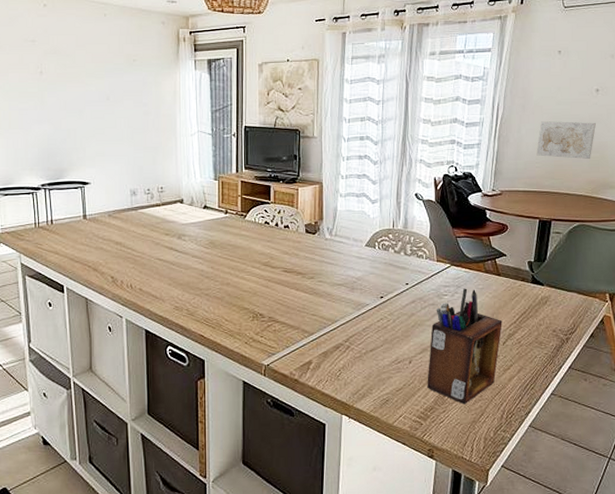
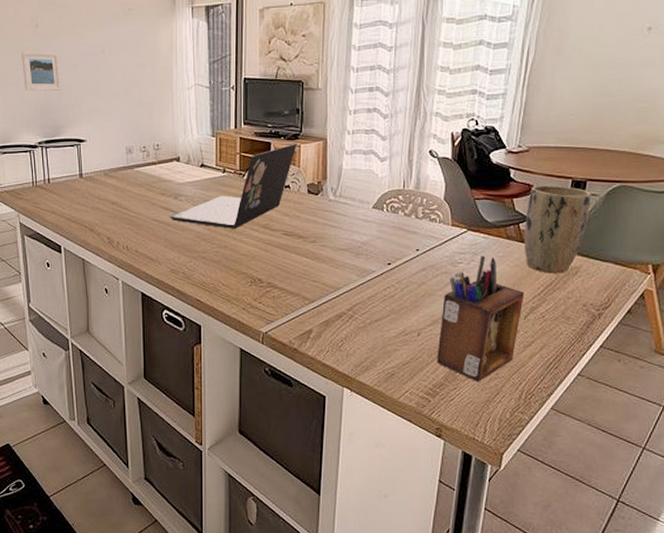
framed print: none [24,98,65,135] -> present [21,52,61,91]
laptop: none [173,186,295,267] -> present [169,142,297,229]
plant pot: none [500,224,556,303] -> present [525,185,592,274]
wall art: present [536,121,596,160] -> none [572,66,646,111]

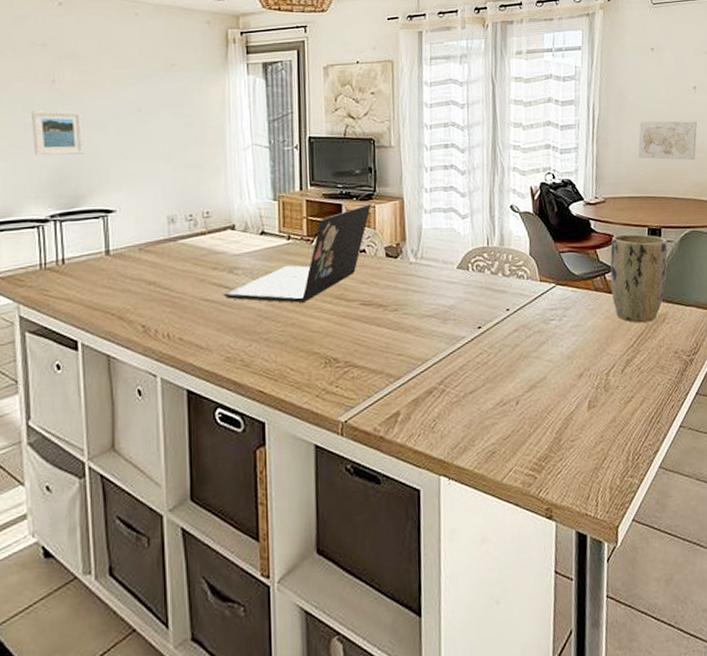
desk organizer: present [437,256,524,383] -> none [538,310,619,449]
wall art: none [572,66,646,111] -> present [638,121,697,161]

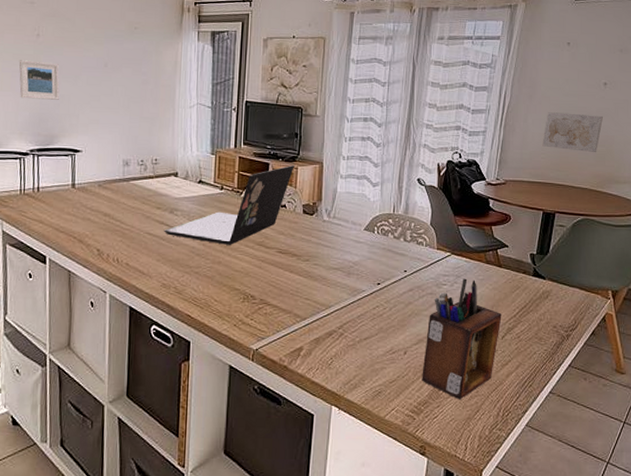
desk organizer: none [538,310,619,449] -> present [422,278,502,400]
plant pot: present [610,233,668,323] -> none [502,215,560,297]

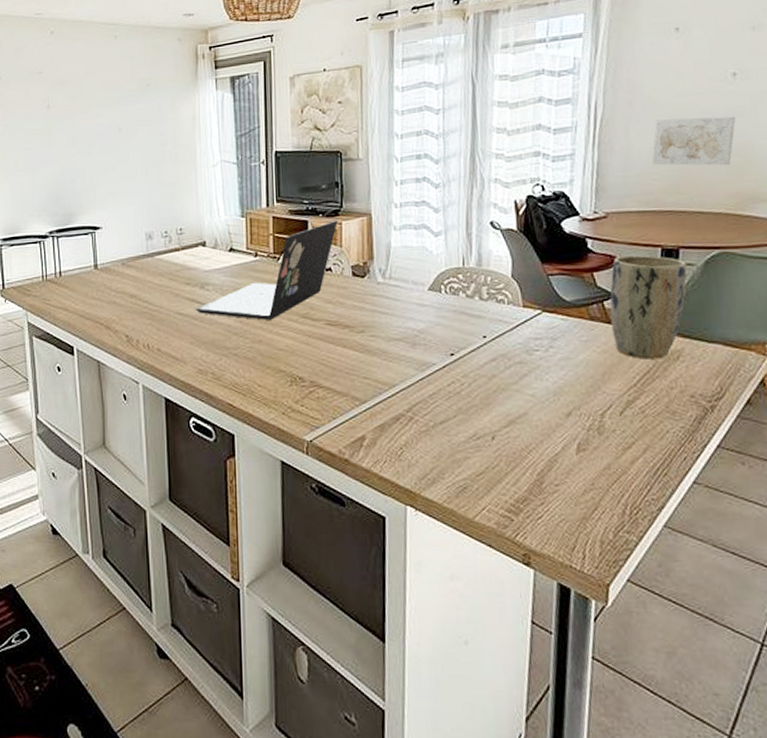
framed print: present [19,60,60,100] -> none [31,134,74,177]
desk organizer: present [422,278,502,400] -> none [517,341,618,495]
plant pot: none [502,215,560,297] -> present [609,255,688,360]

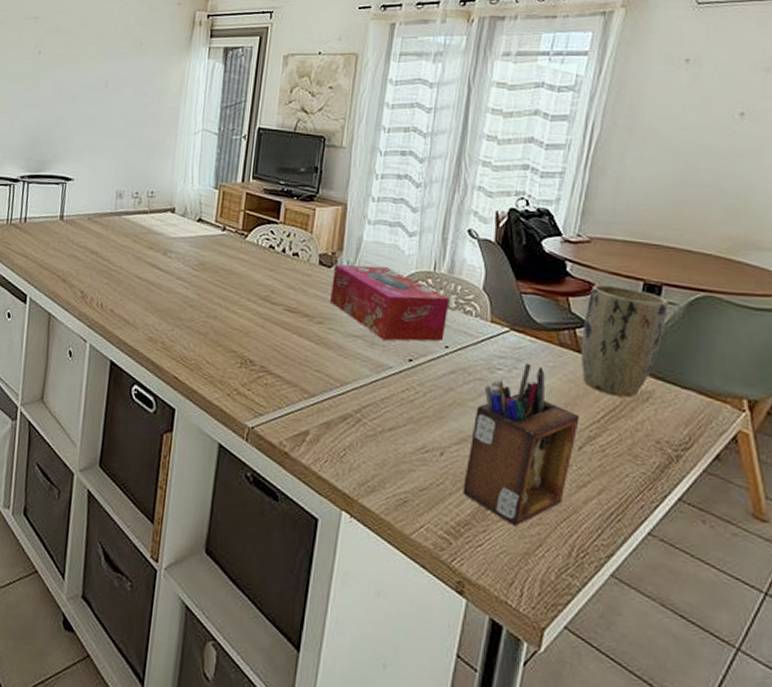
laptop: present [195,219,338,320] -> none [154,205,312,297]
tissue box: none [367,269,482,340] -> present [330,264,450,342]
desk organizer: none [517,341,618,495] -> present [463,363,580,527]
wall art: present [652,116,736,166] -> none [645,150,738,207]

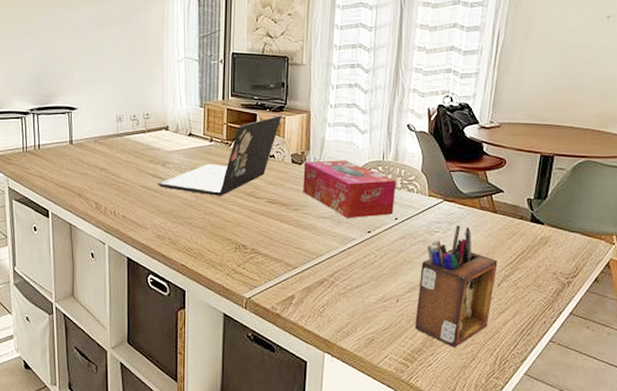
laptop: none [154,205,312,297] -> present [156,114,282,196]
plant pot: present [581,284,669,398] -> none [497,159,559,243]

